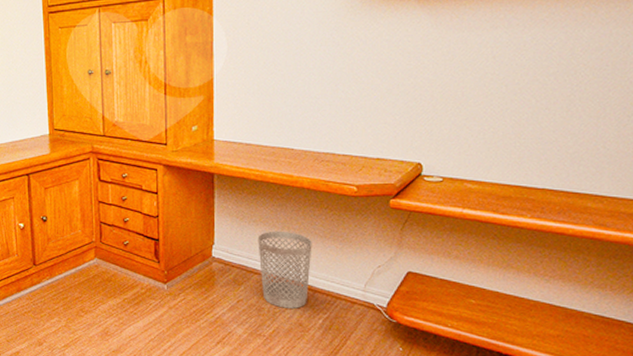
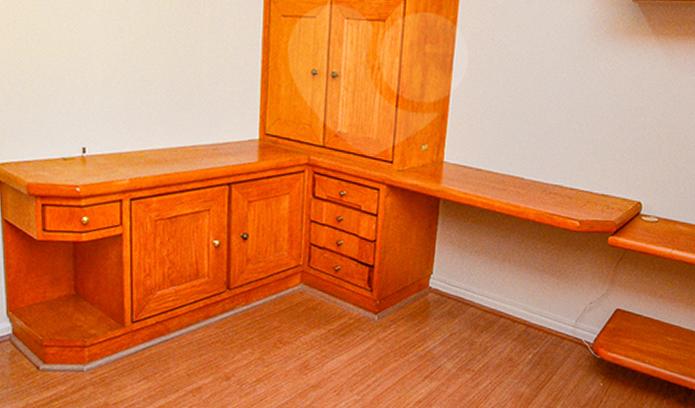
wastebasket: present [257,230,312,309] -> none [476,262,531,343]

